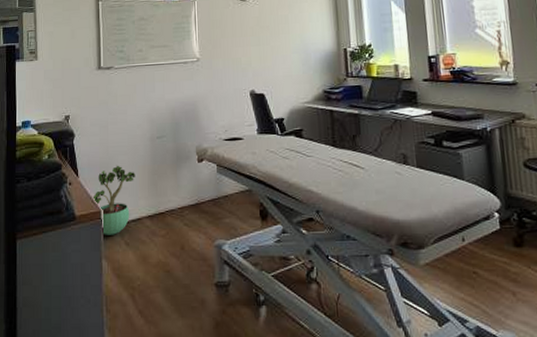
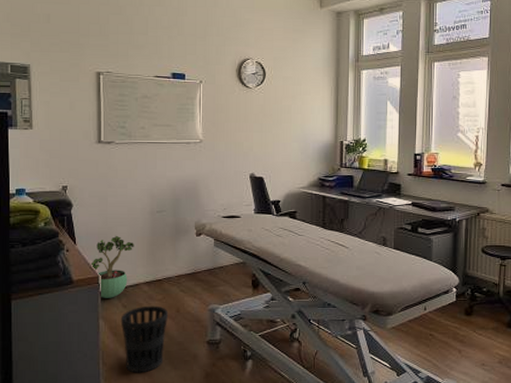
wastebasket: none [123,242,173,322] -> present [120,305,169,373]

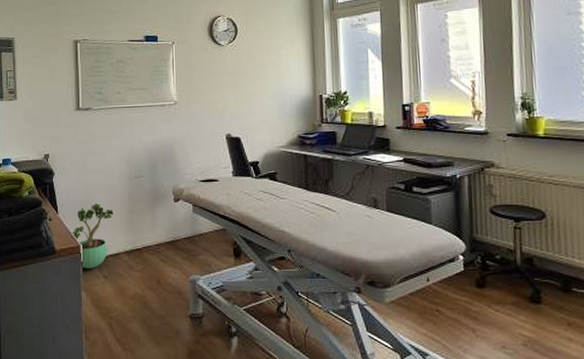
wastebasket: present [120,305,169,373] -> none [102,276,149,349]

